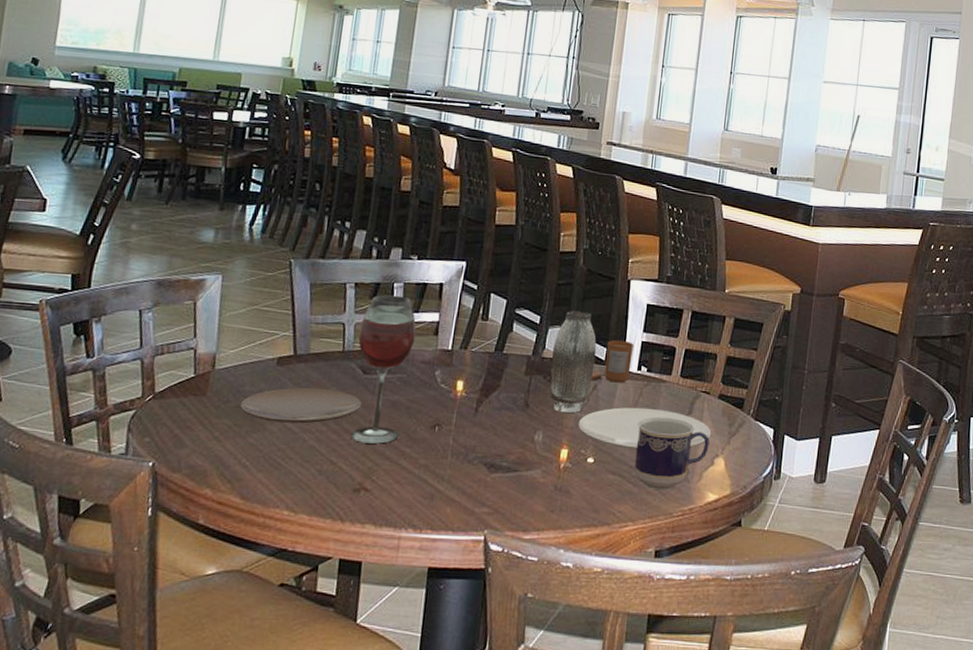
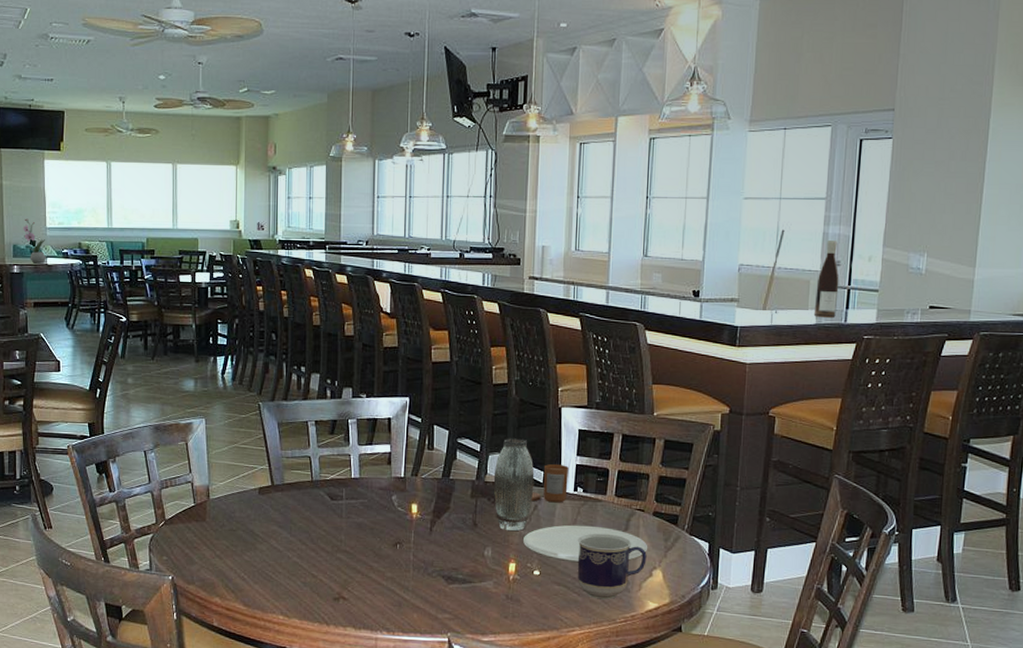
flower arrangement: none [24,34,53,87] -> present [23,218,46,265]
plate: present [240,387,361,424] -> none [233,512,332,543]
wineglass: present [350,295,417,444] -> none [323,430,372,560]
bottle: none [884,129,909,204] -> present [813,241,839,319]

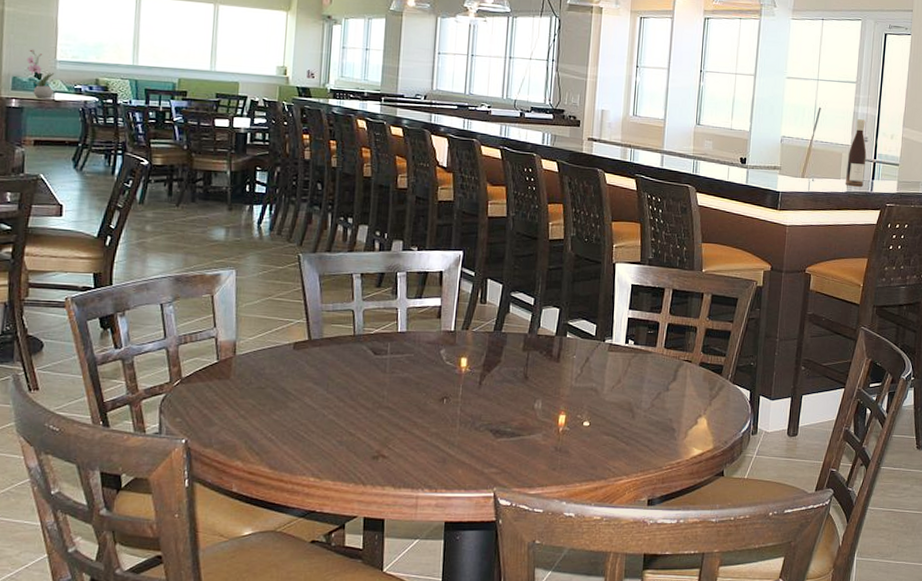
vase: present [493,438,535,531] -> none [546,292,587,383]
plate: present [522,525,648,563] -> none [573,376,695,413]
candle: present [531,464,568,503] -> none [583,318,621,355]
cup: present [577,533,647,600] -> none [626,384,693,448]

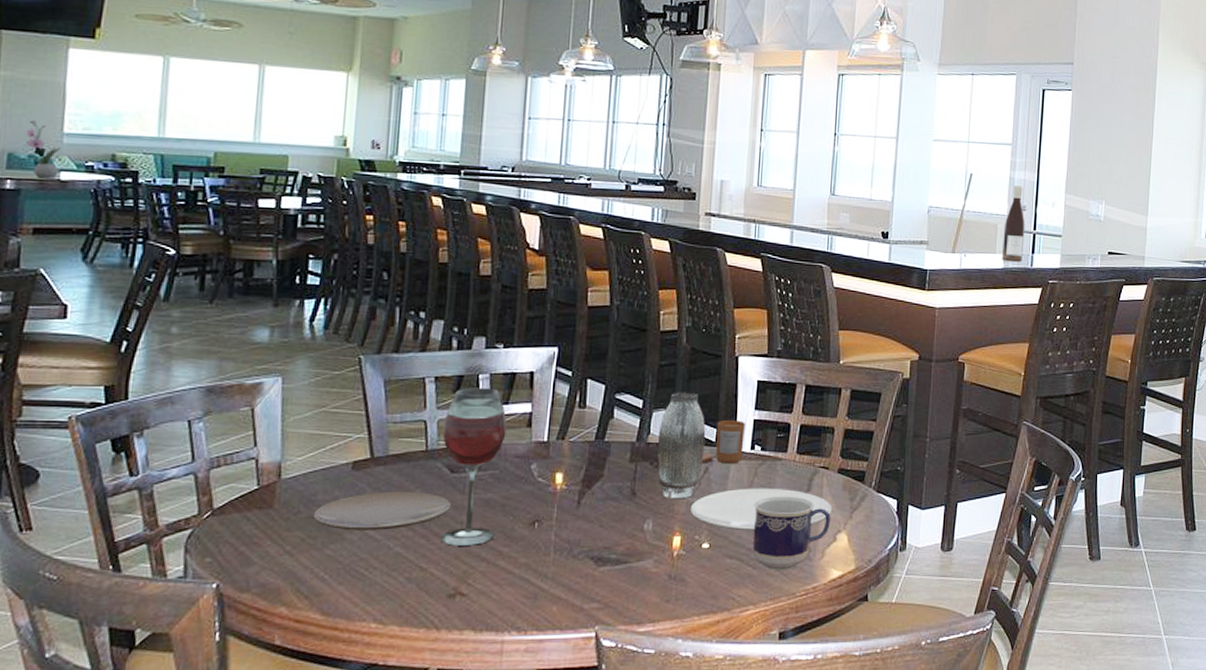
plate: none [262,368,374,401] -> present [313,491,450,531]
wineglass: none [366,283,421,416] -> present [441,387,507,546]
vase: none [546,292,587,383] -> present [657,392,706,498]
plate: none [573,376,695,413] -> present [690,488,833,531]
candle: none [583,318,621,355] -> present [701,420,745,464]
cup: none [626,384,693,448] -> present [752,496,831,572]

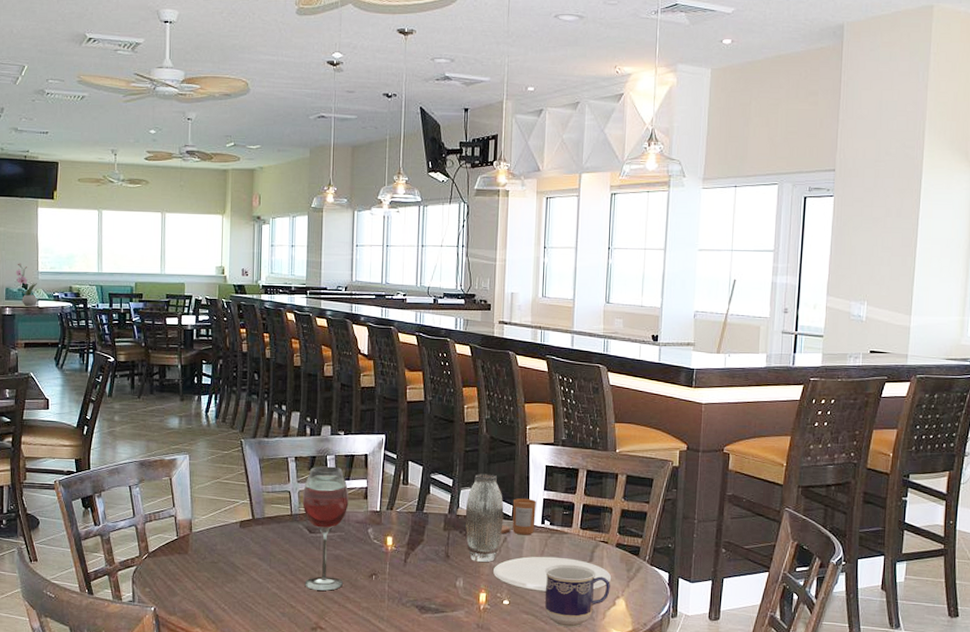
plate: present [313,491,450,531] -> none [215,545,310,575]
bottle: present [1001,185,1025,263] -> none [764,290,787,362]

